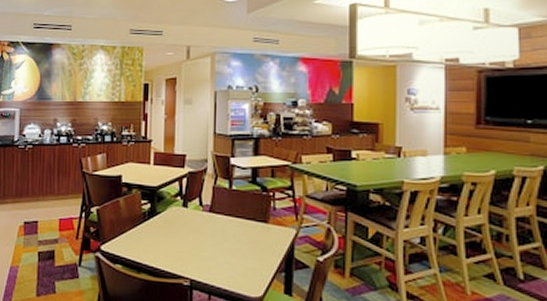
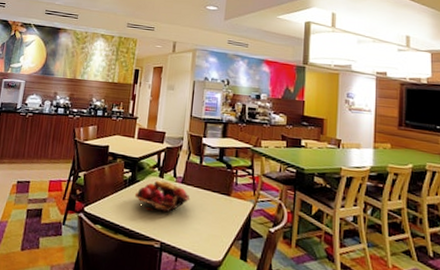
fruit basket: none [156,210,221,246] -> present [134,180,190,212]

